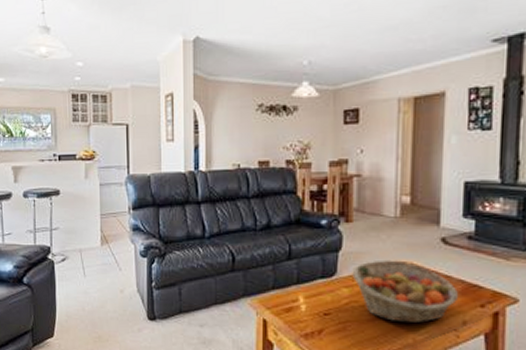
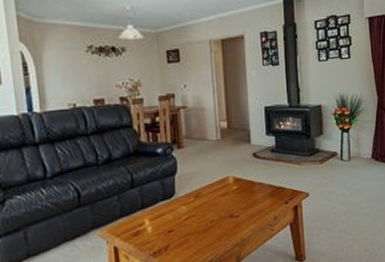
fruit basket: present [352,259,458,324] -> none [188,175,269,227]

